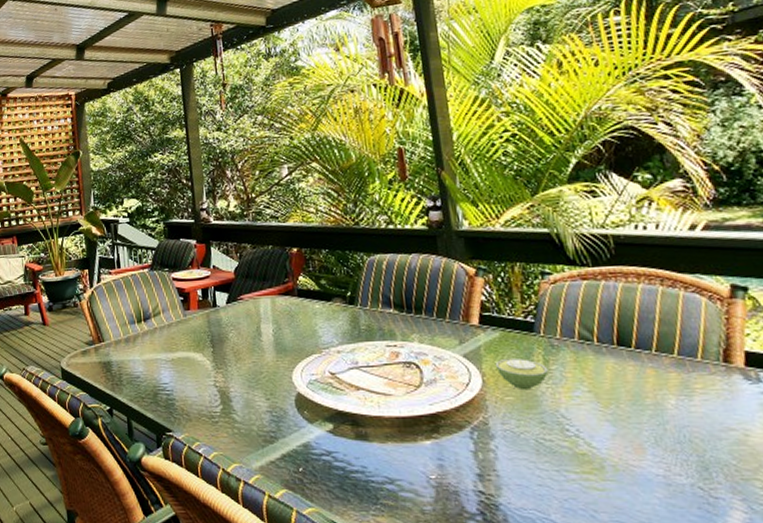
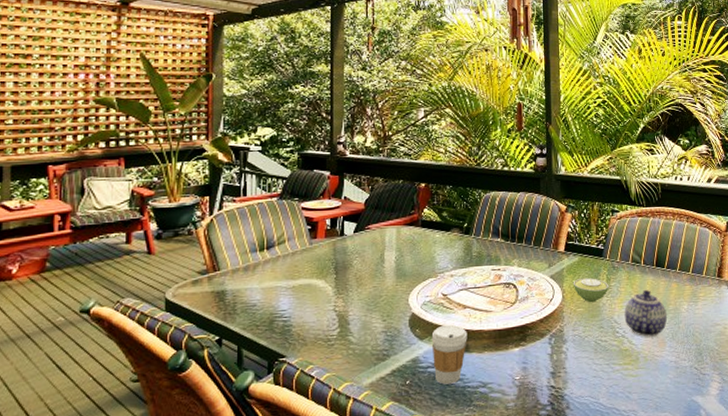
coffee cup: none [322,407,365,476] -> present [431,324,468,385]
teapot: none [574,375,644,440] -> present [624,289,667,337]

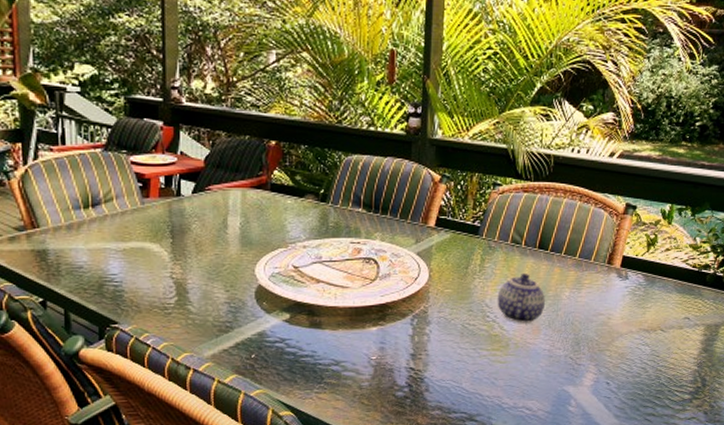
coffee cup: present [431,324,468,385] -> none [280,299,320,360]
sugar bowl: present [573,277,609,303] -> none [442,256,483,284]

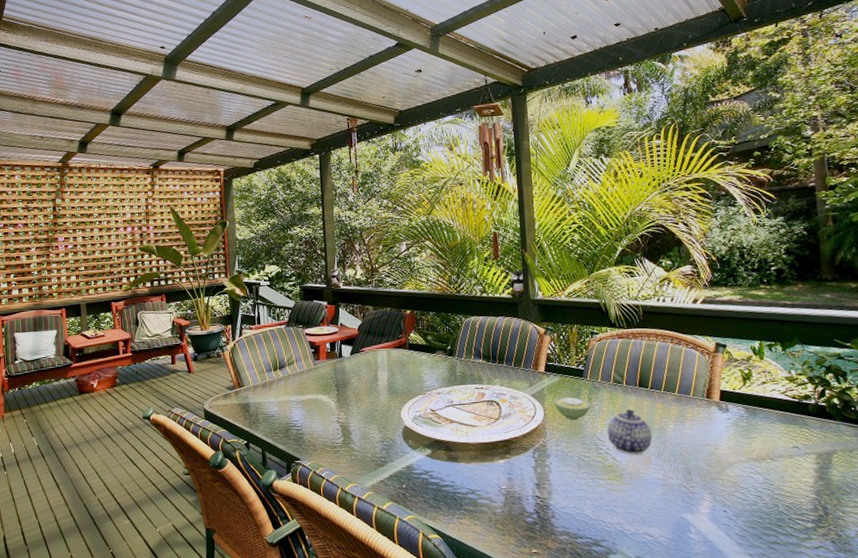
sugar bowl: none [442,256,483,284] -> present [554,396,591,421]

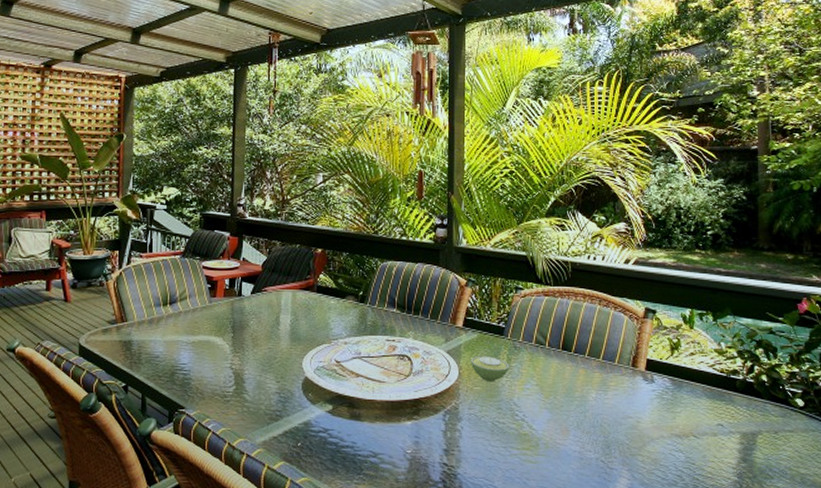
teapot: present [607,408,652,455] -> none [525,373,572,423]

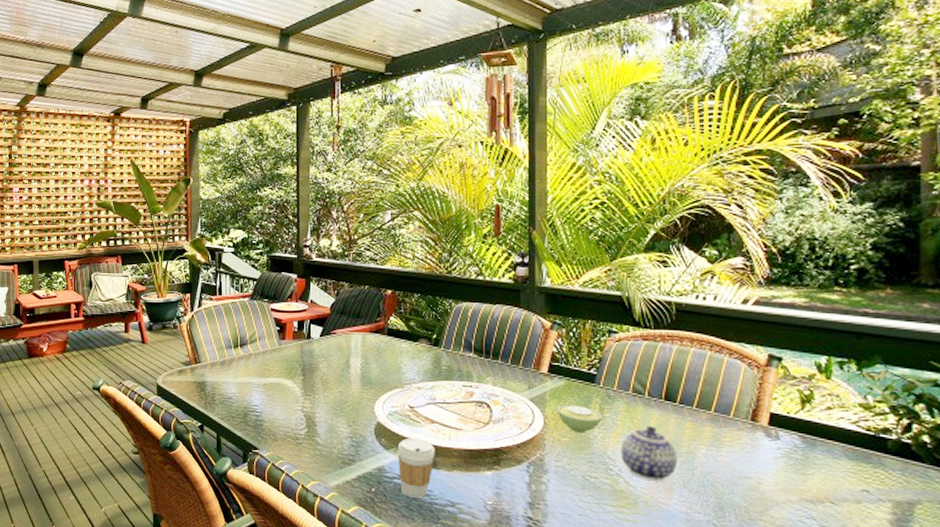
coffee cup: none [323,391,360,450] -> present [397,437,435,498]
teapot: none [525,373,572,423] -> present [620,425,677,481]

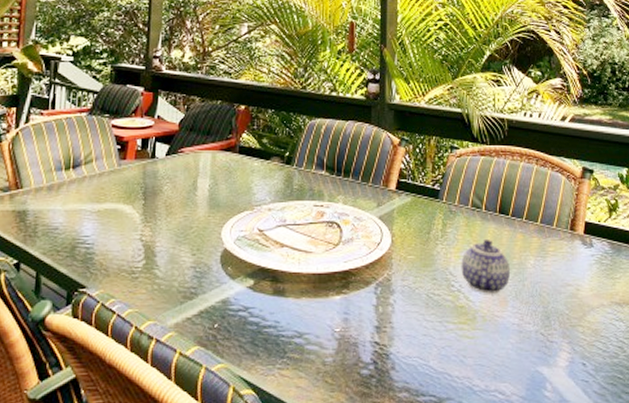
coffee cup: present [397,437,435,498] -> none [244,264,284,331]
sugar bowl: present [557,404,602,434] -> none [404,220,445,250]

